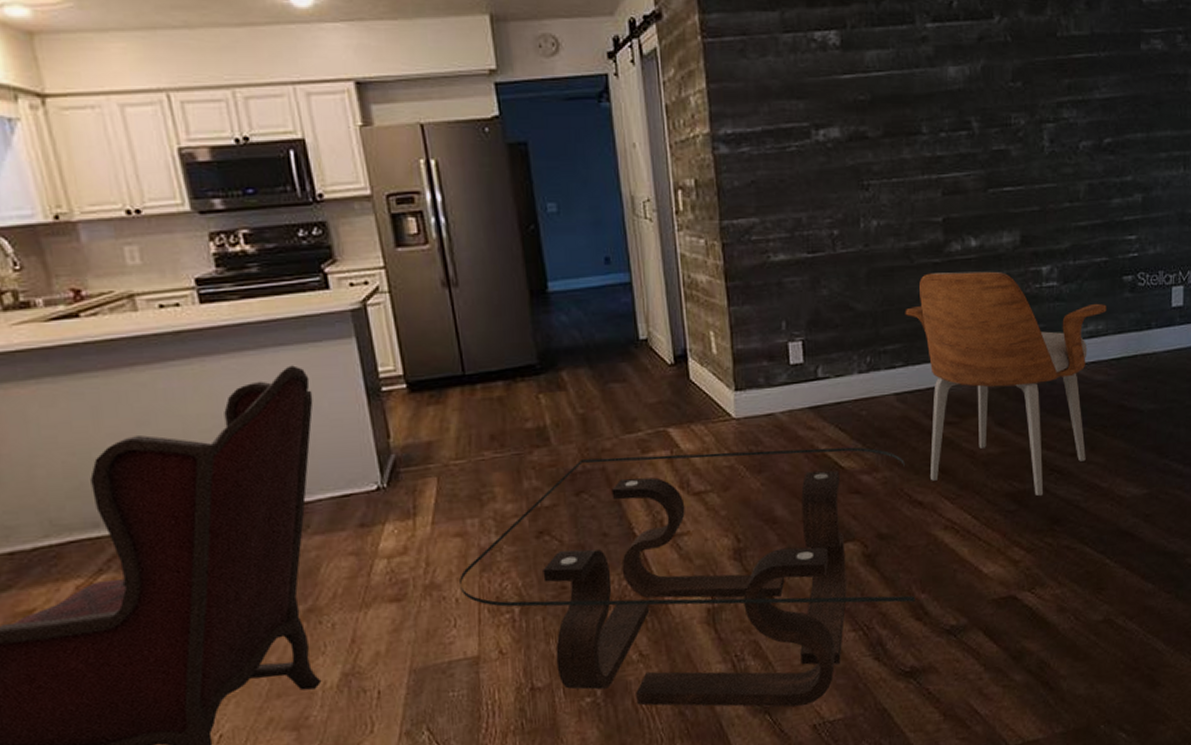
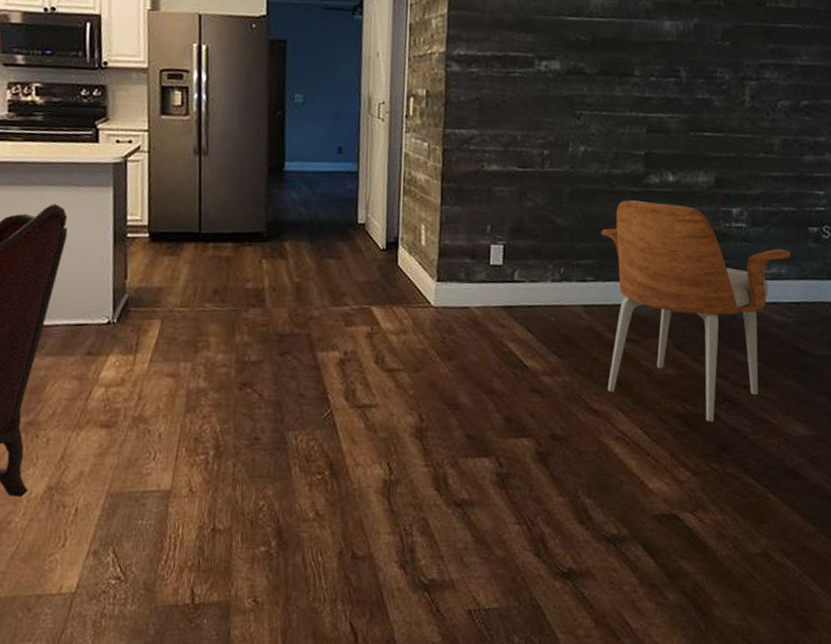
coffee table: present [459,447,915,707] -> none [164,324,585,590]

